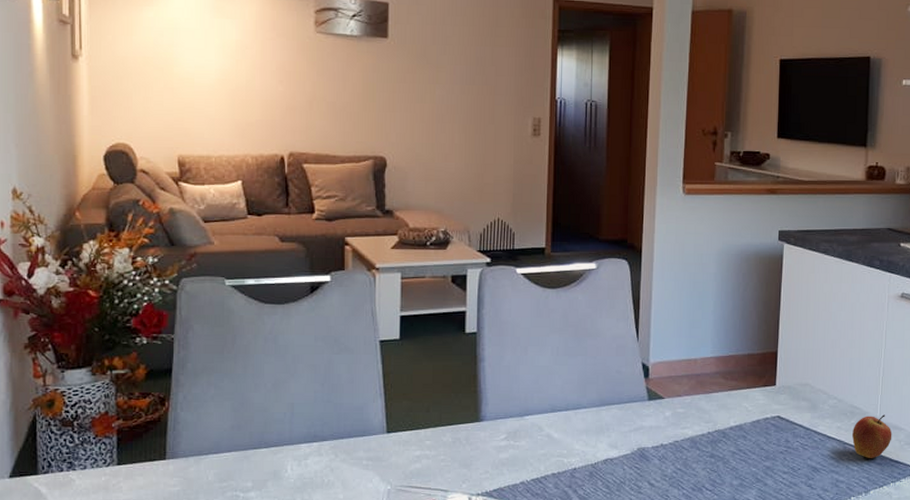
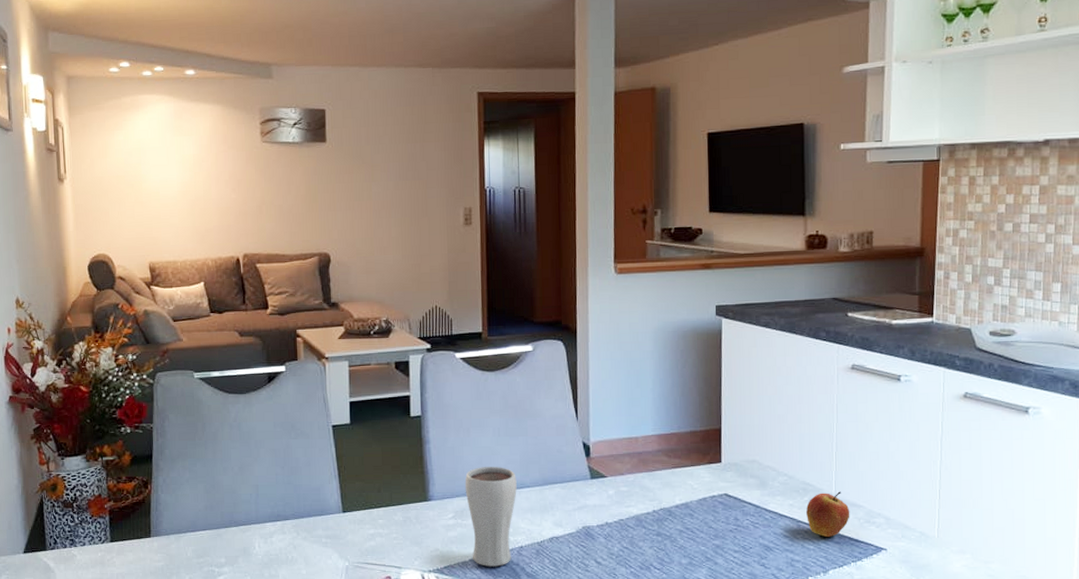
drinking glass: none [519,387,573,489] -> present [465,467,517,567]

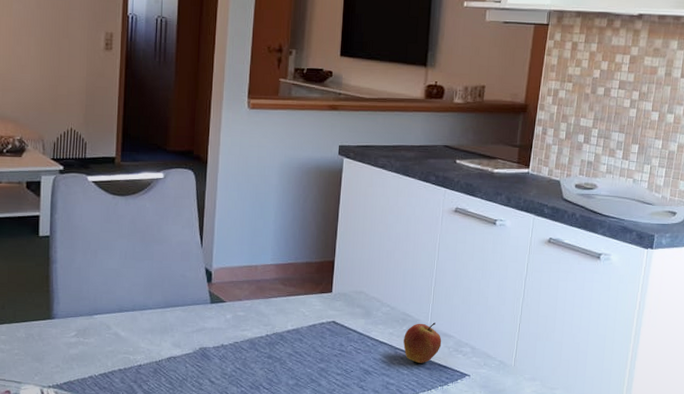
drinking glass: present [465,467,517,567] -> none [89,288,140,384]

